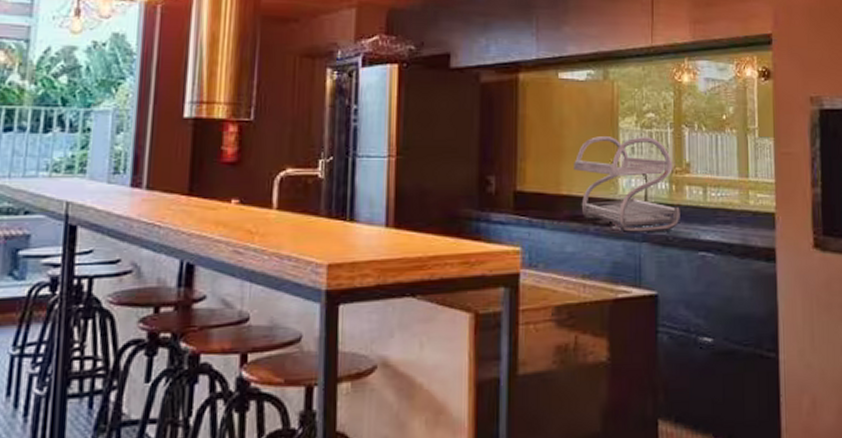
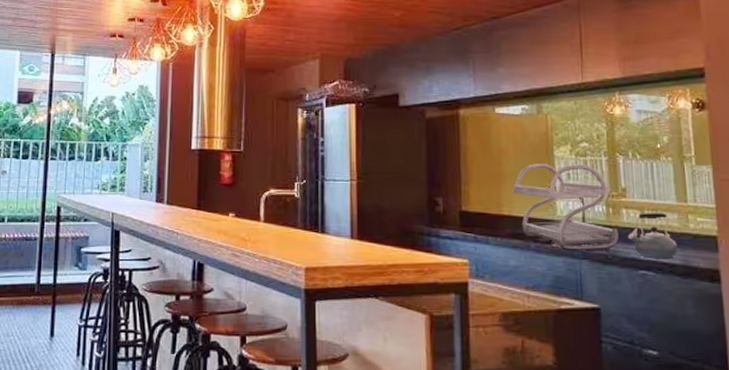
kettle: none [690,189,737,238] -> present [628,213,678,258]

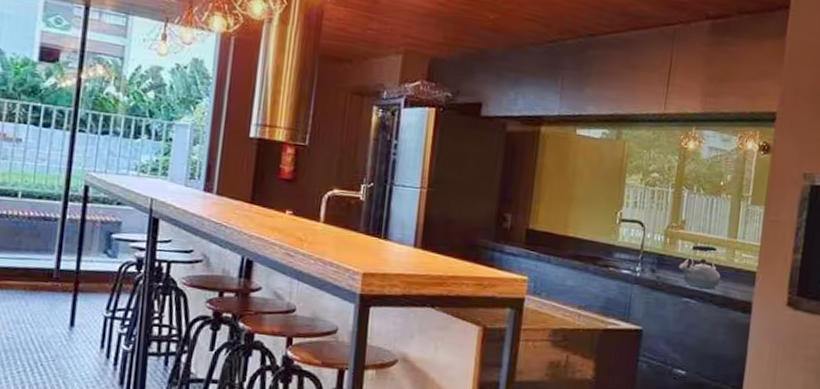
dish rack: present [513,164,619,251] -> none [581,189,672,277]

